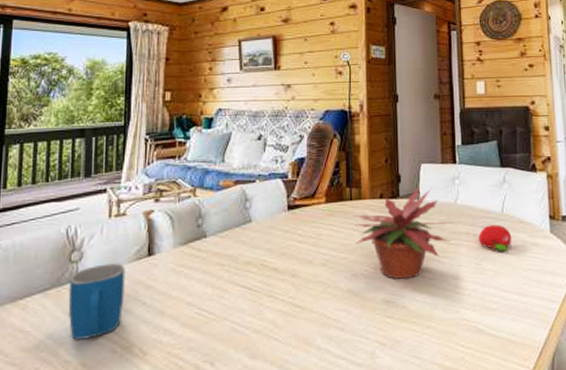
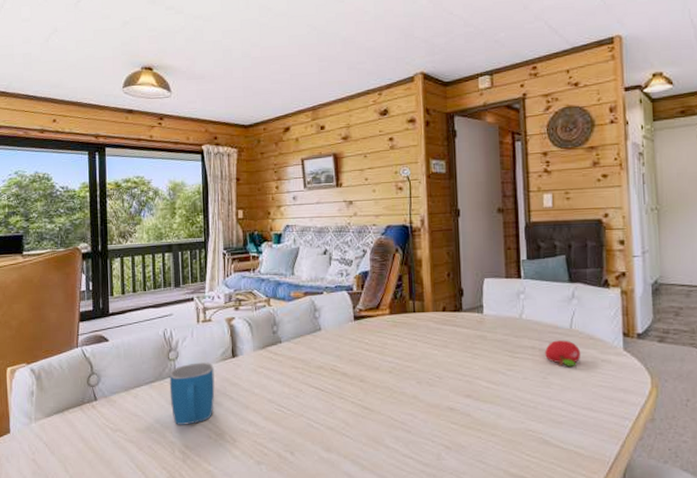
potted plant: present [353,185,454,280] -> none [417,299,519,389]

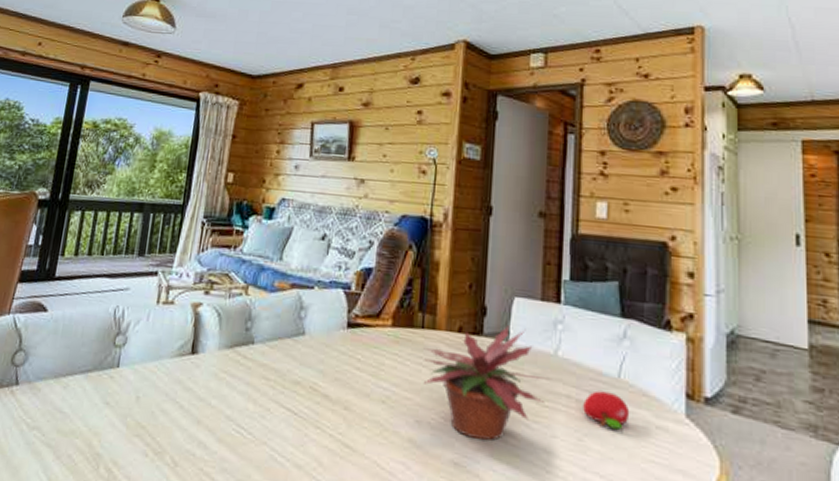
mug: present [169,362,215,426] -> none [105,354,167,435]
potted plant: none [417,299,519,389] -> present [423,323,551,441]

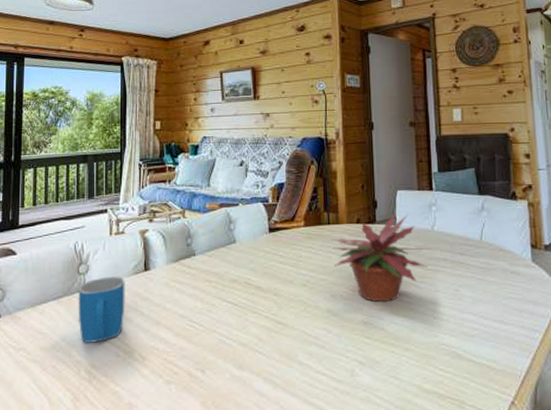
mug: none [105,354,167,435] -> present [78,276,125,344]
fruit: present [583,390,630,430] -> none [457,252,492,279]

